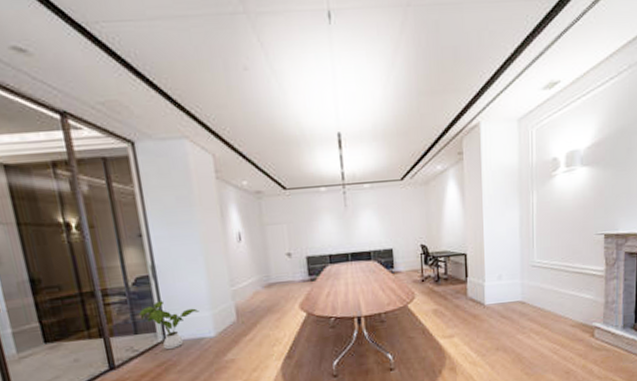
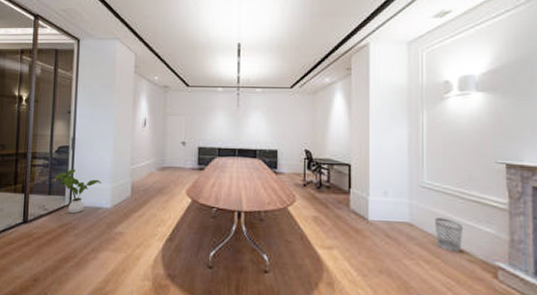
wastebasket: none [543,291,567,321] -> present [434,217,463,252]

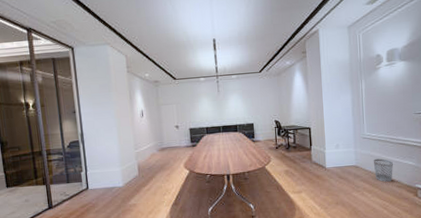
house plant: present [55,169,102,214] -> none [71,159,112,195]

